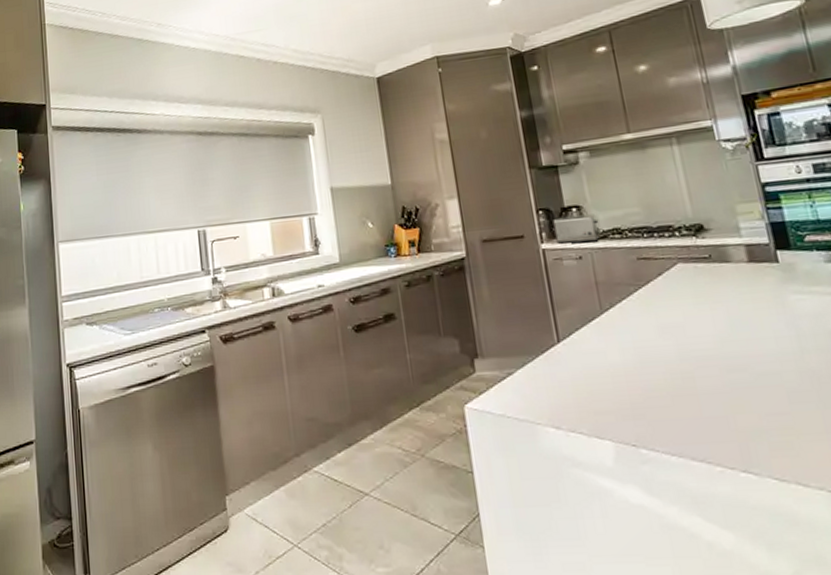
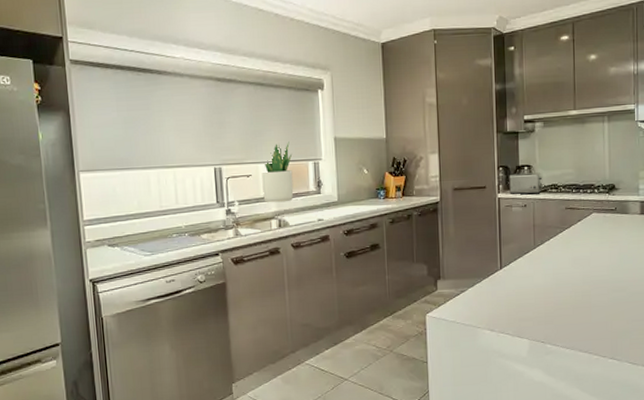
planter: none [250,196,287,269] -> present [262,142,294,203]

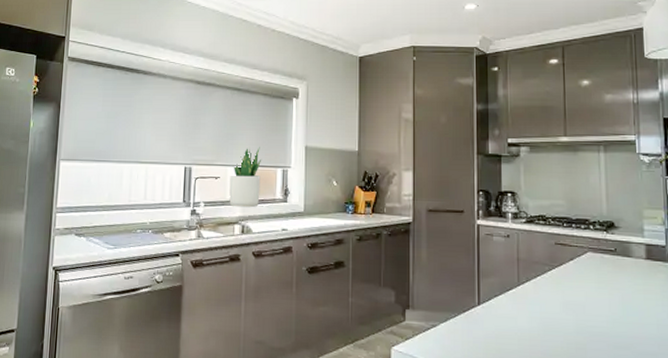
toaster: present [509,172,543,195] -> none [490,198,529,224]

